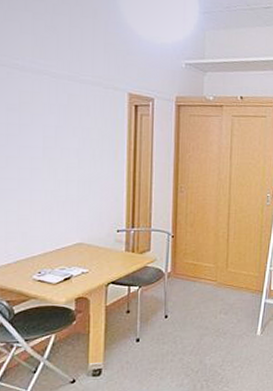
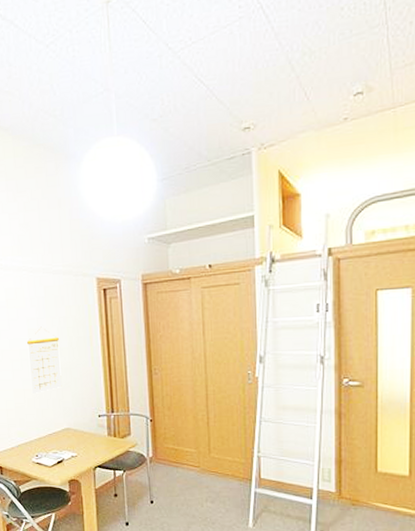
calendar: none [41,135,80,206] -> present [27,326,62,394]

